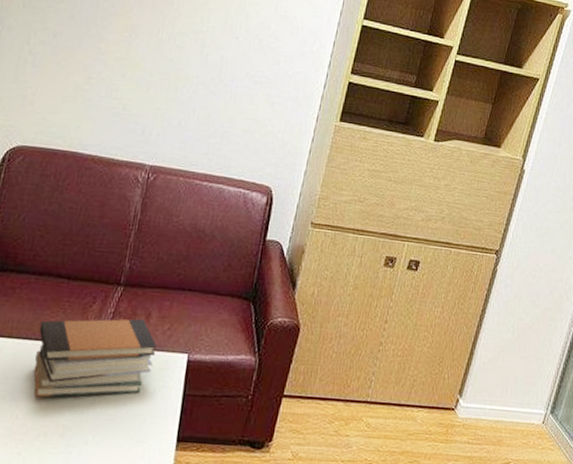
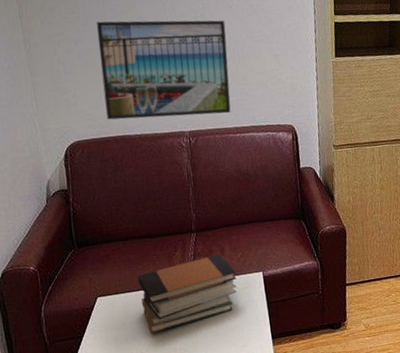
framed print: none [63,18,226,156] -> present [97,20,231,120]

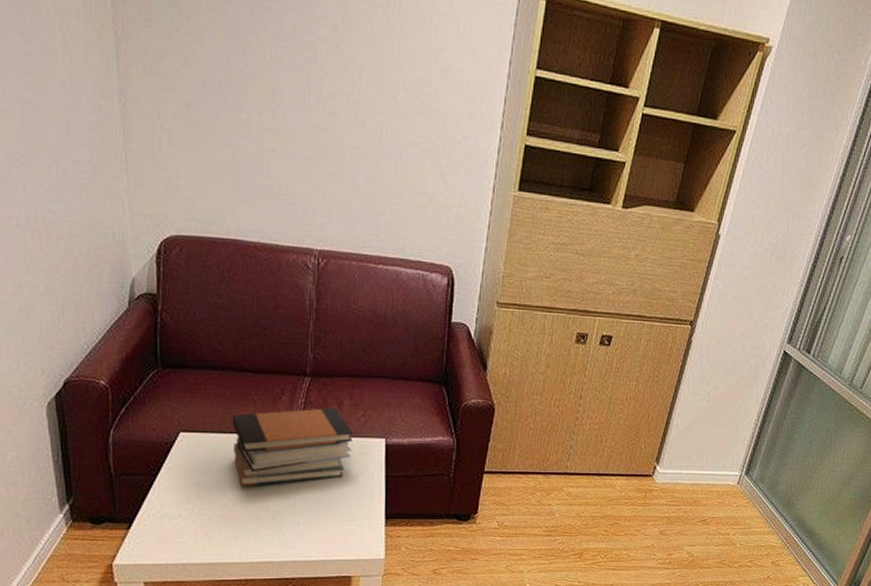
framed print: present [97,20,231,120] -> none [216,83,384,237]

